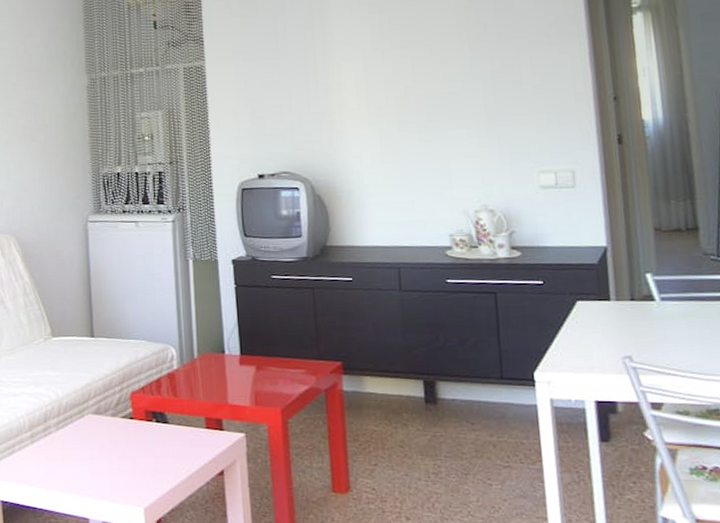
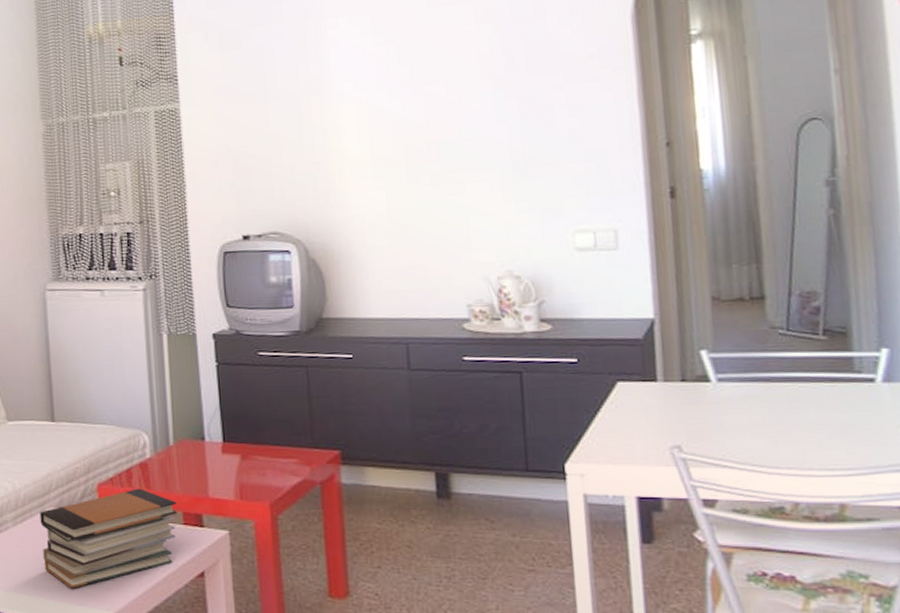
book stack: none [79,396,200,487] -> present [40,488,177,589]

